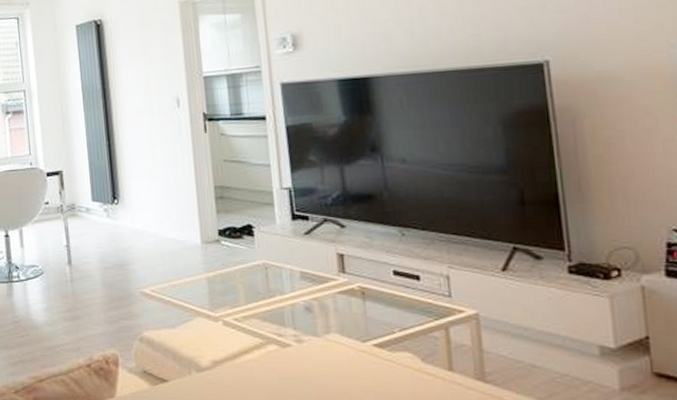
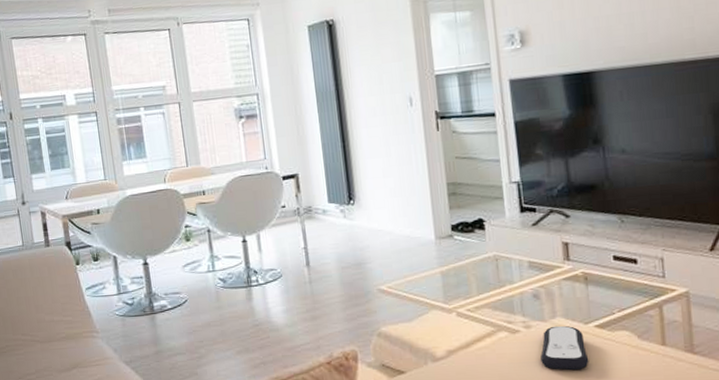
remote control: none [313,342,367,392] -> present [540,325,589,371]

